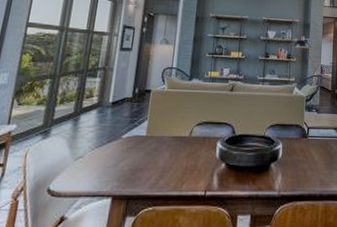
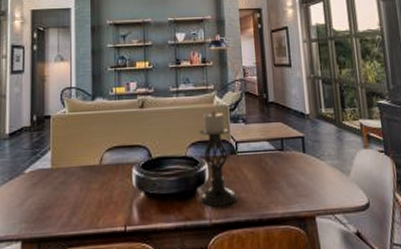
candle holder: none [272,99,305,181] -> present [199,110,238,207]

